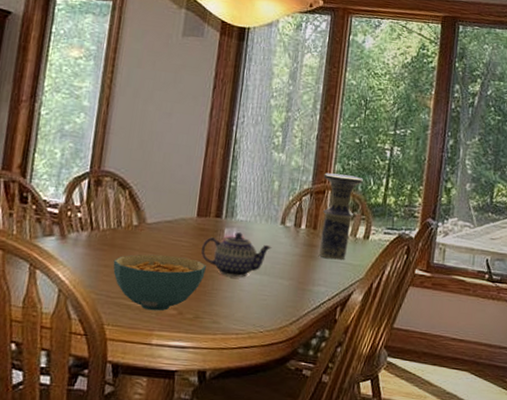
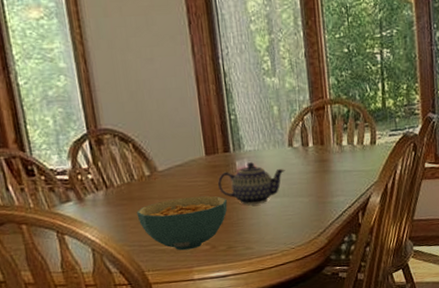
vase: present [318,173,363,260] -> none [320,86,359,171]

